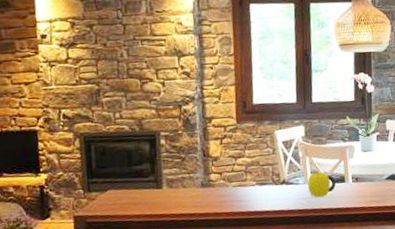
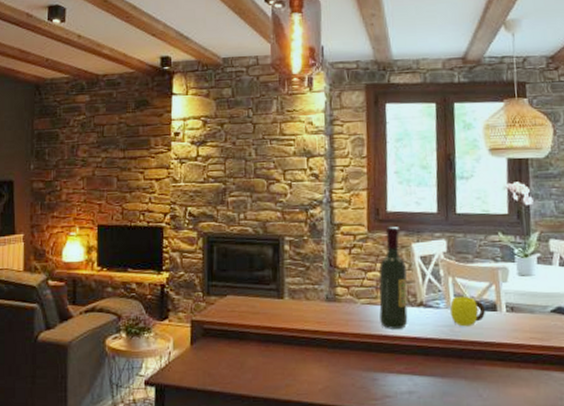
wine bottle: none [247,116,273,206] -> present [379,226,408,329]

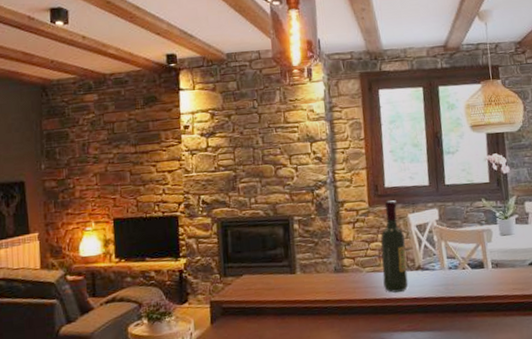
cup: present [450,295,485,327] -> none [444,257,474,285]

